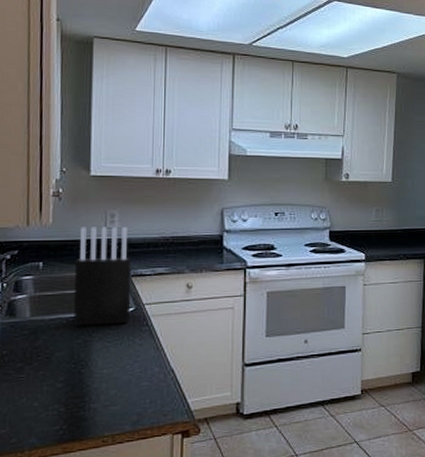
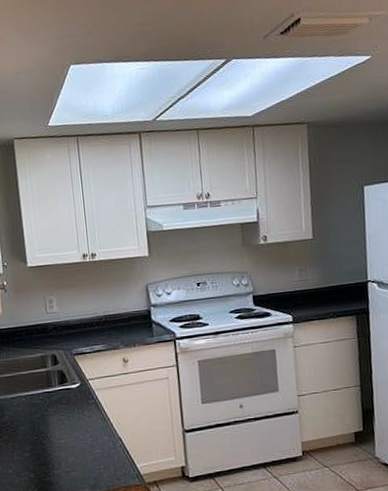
knife block: present [73,226,132,326] -> none [25,310,77,403]

